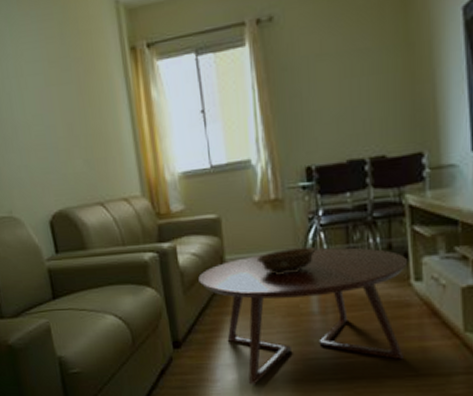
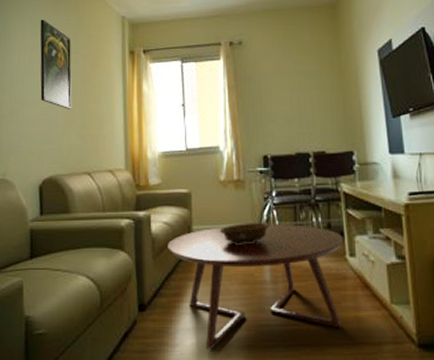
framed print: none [17,16,72,130] -> present [40,19,72,109]

